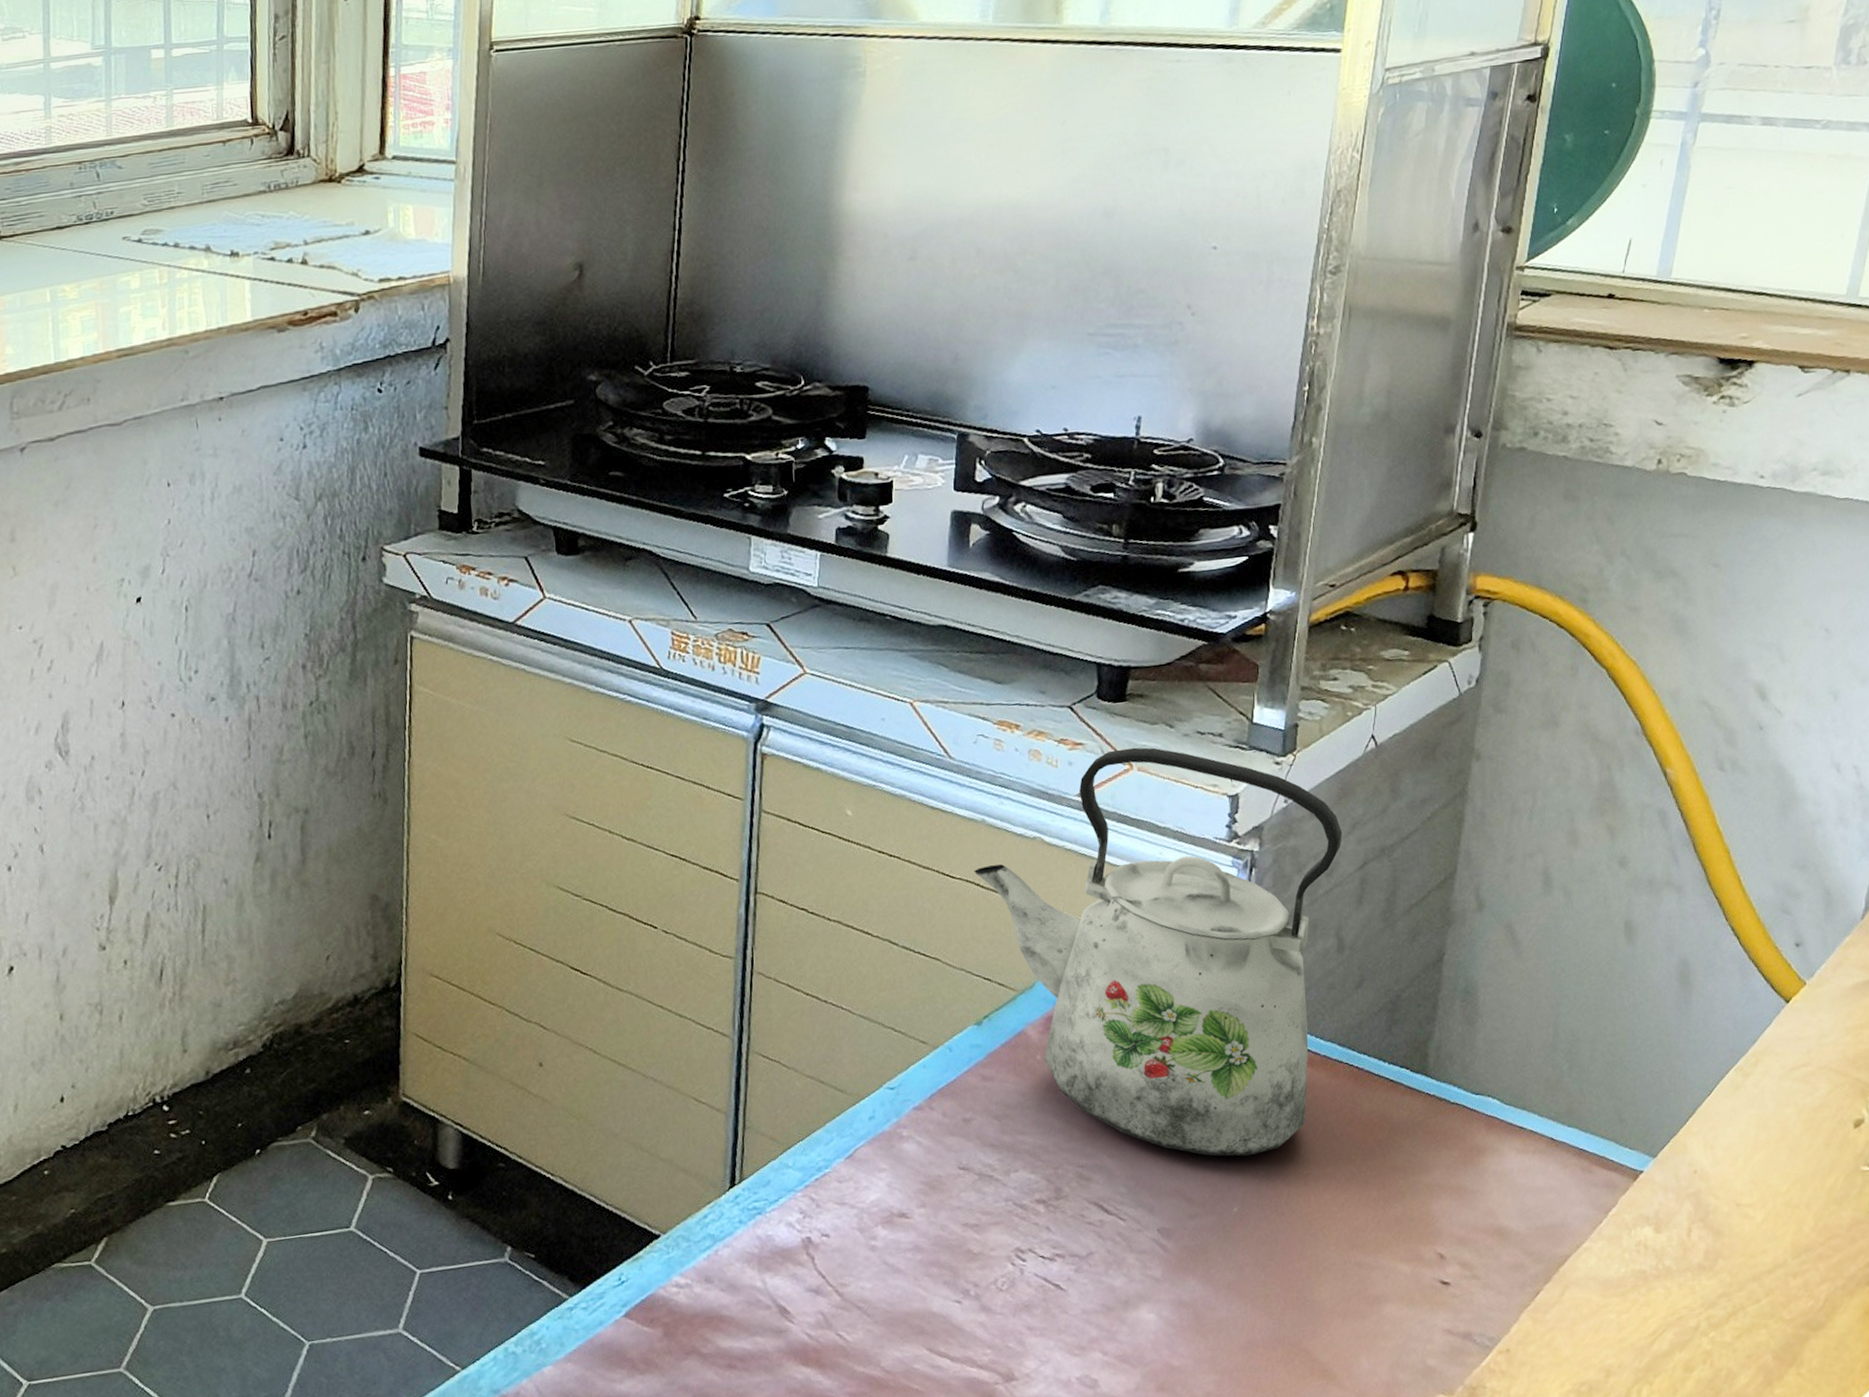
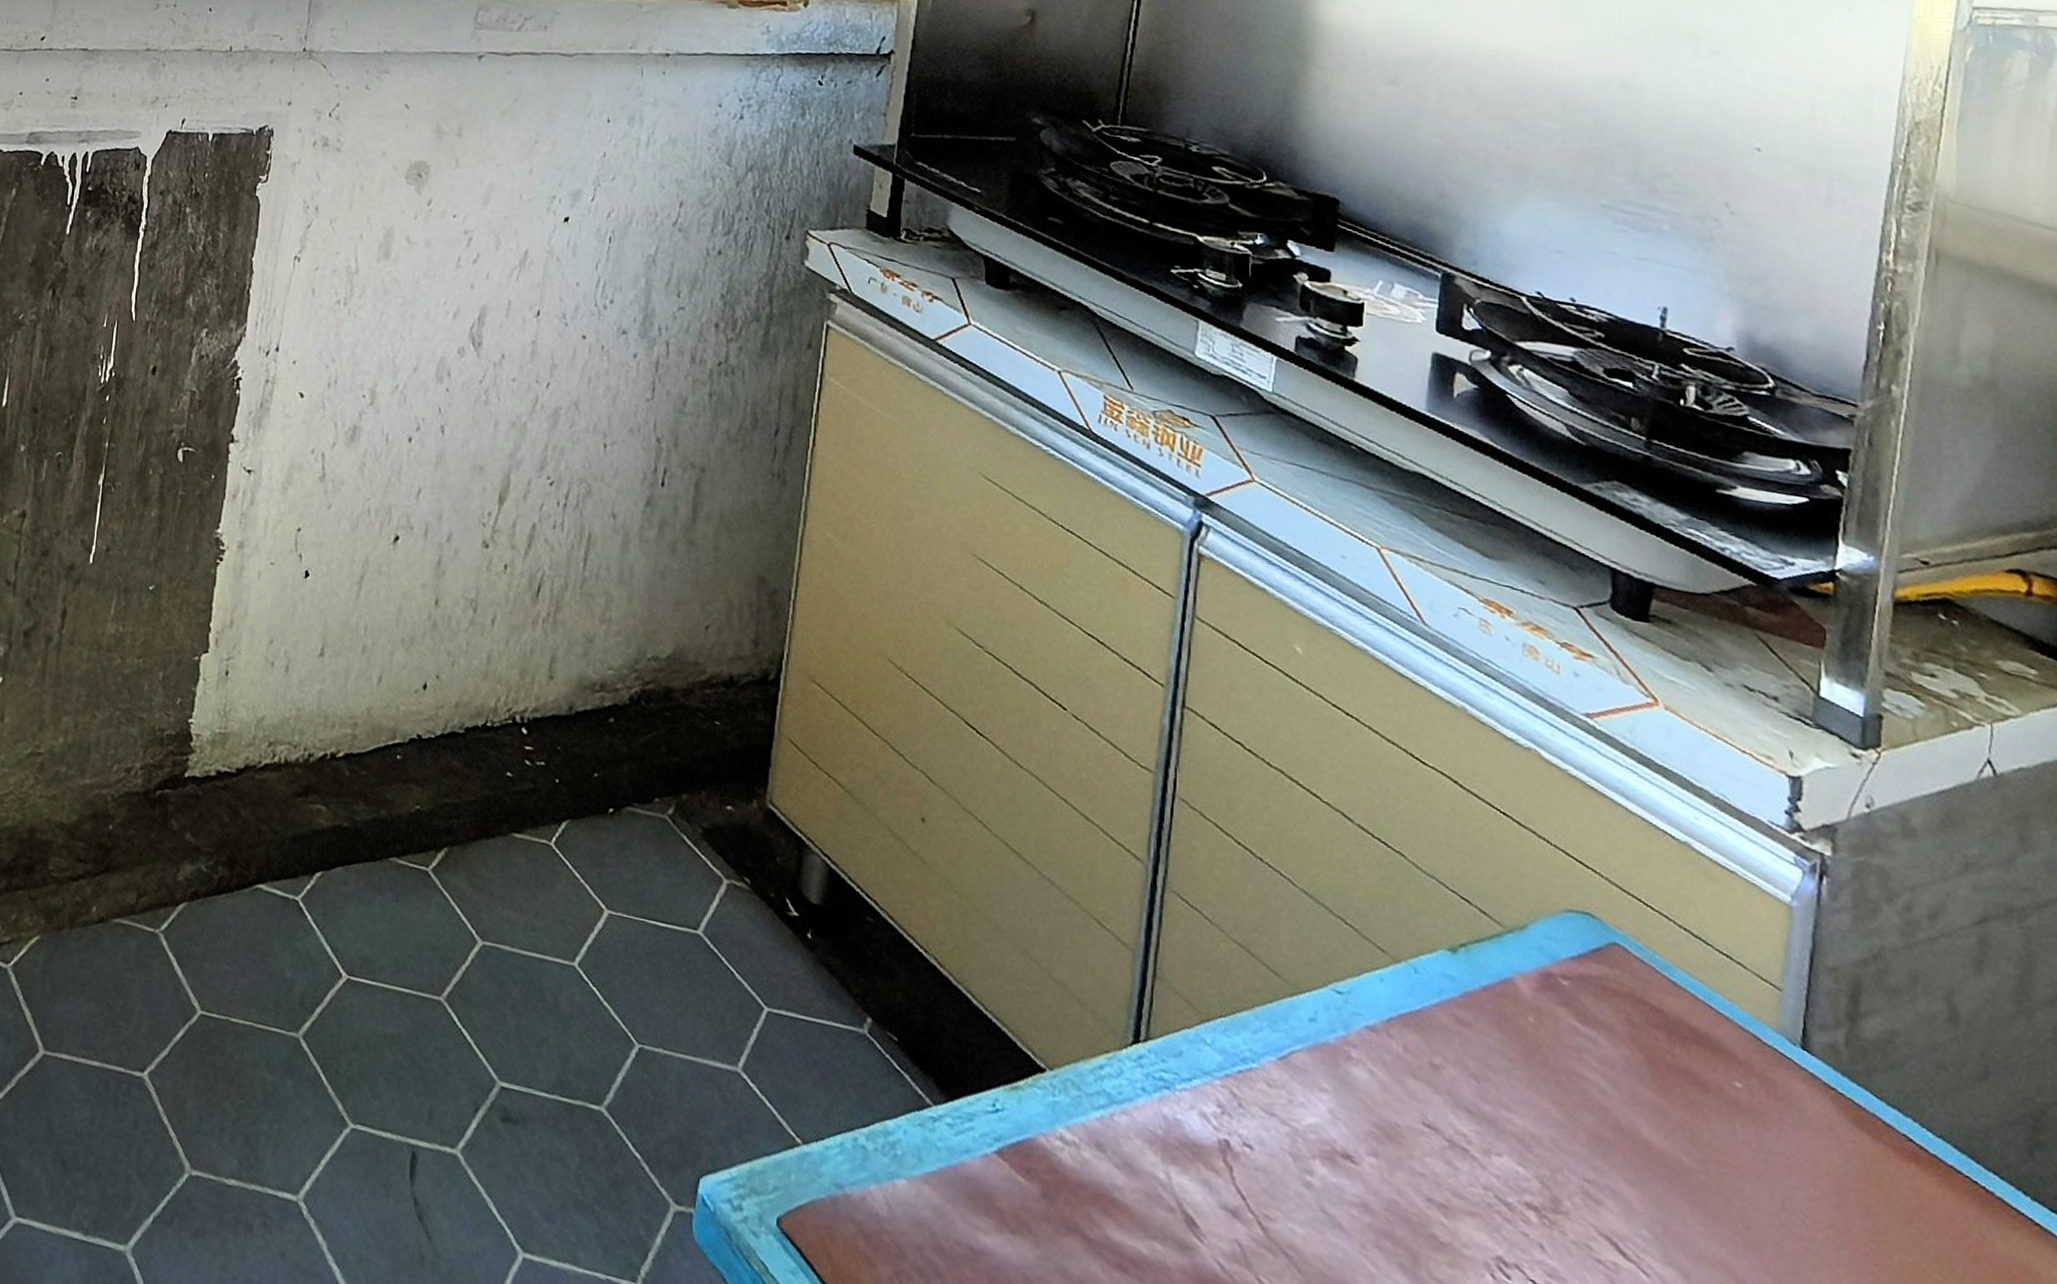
kettle: present [974,747,1343,1156] -> none [1451,675,1951,1258]

